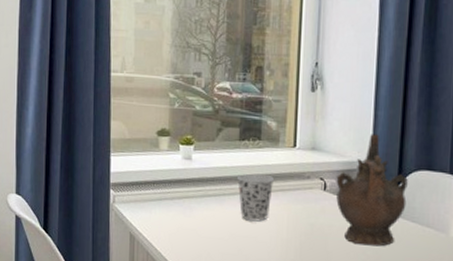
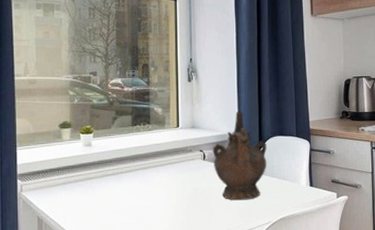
cup: present [238,173,274,222] -> none [132,152,162,193]

